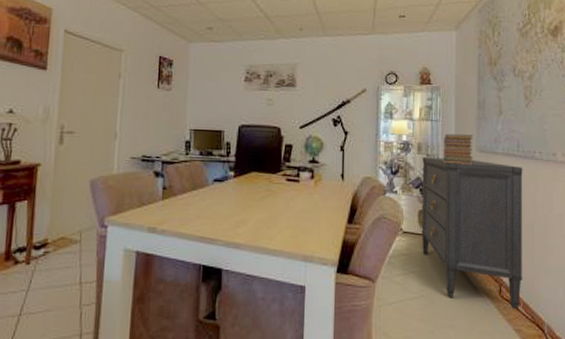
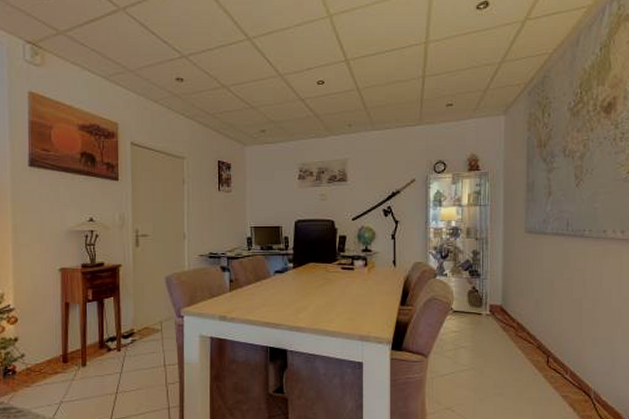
dresser: present [421,157,523,310] -> none [471,241,572,378]
book stack: present [442,133,473,165] -> none [491,217,522,246]

